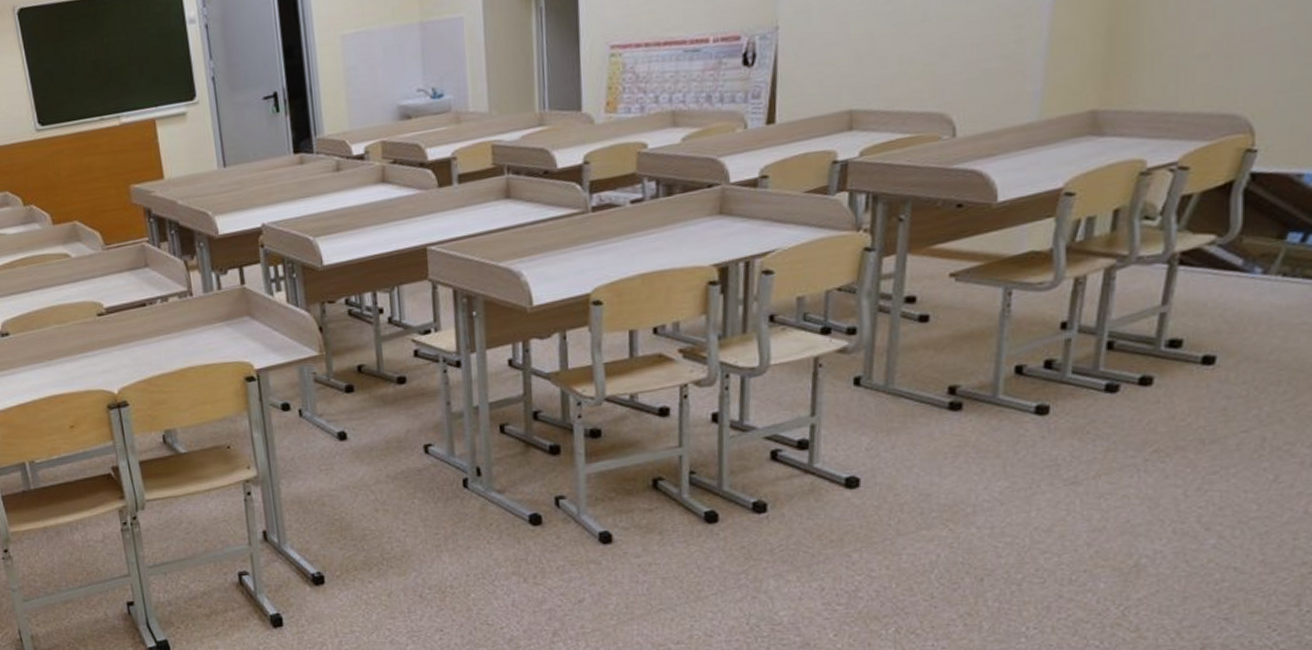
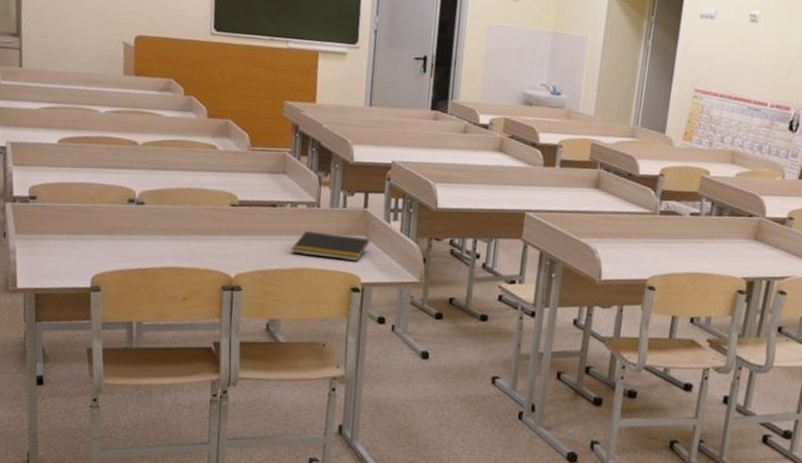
notepad: none [171,318,256,353] -> present [291,231,370,262]

